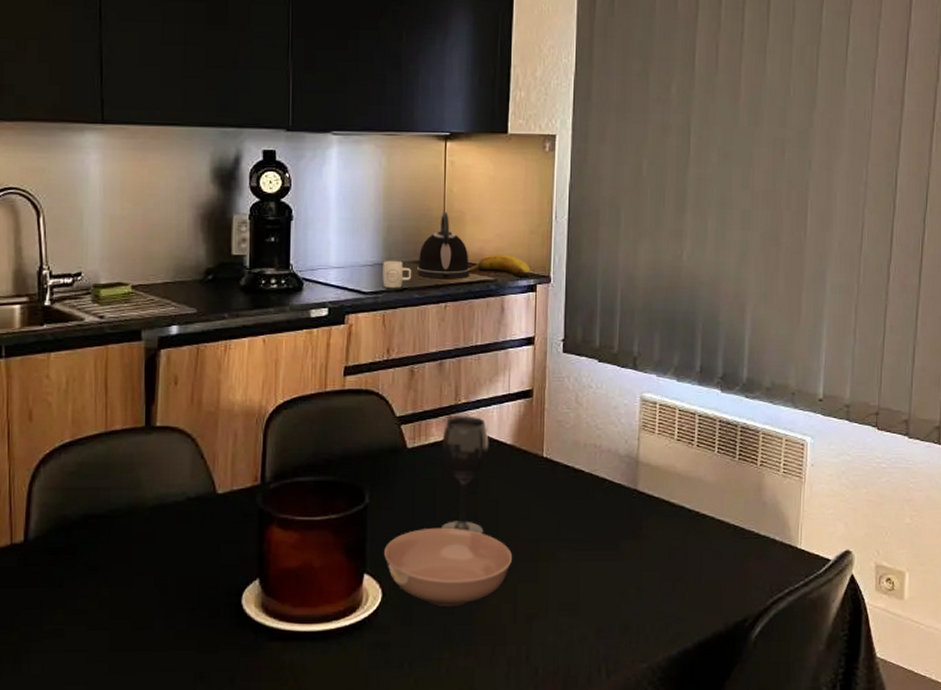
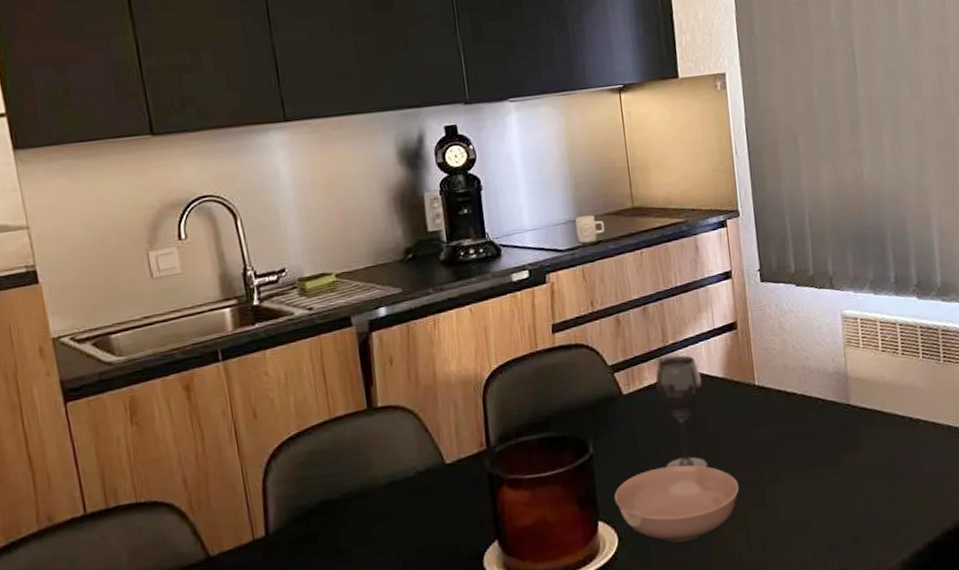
kettle: present [417,211,470,279] -> none [609,161,661,228]
fruit: present [469,254,531,279] -> none [659,195,719,216]

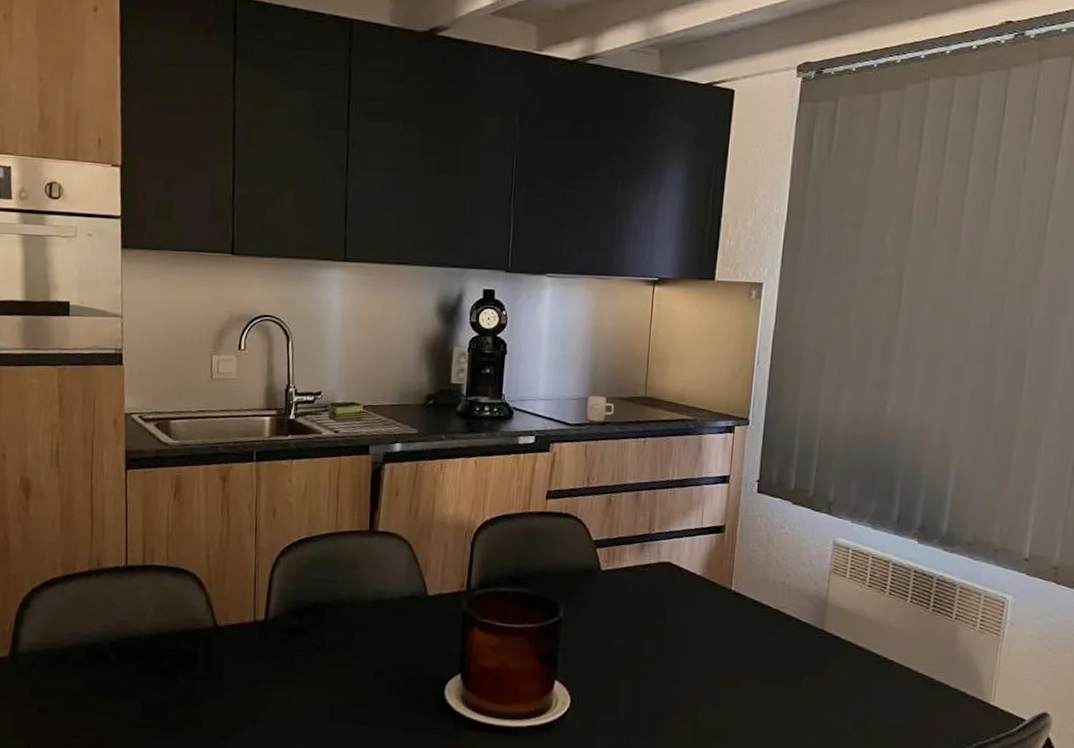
bowl: present [613,465,740,543] -> none [573,645,696,720]
wine glass: present [655,355,708,468] -> none [628,544,680,656]

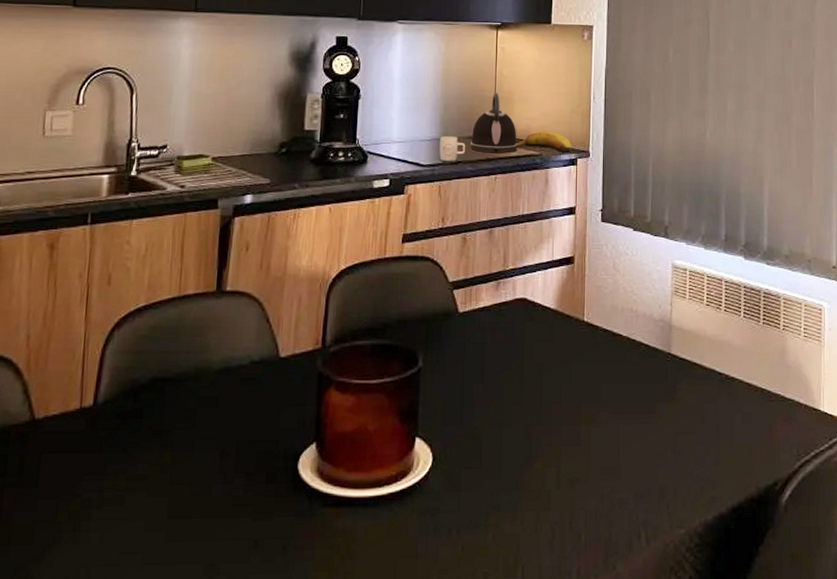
kettle: none [620,352,671,417] -> present [471,92,518,154]
fruit: none [669,394,730,420] -> present [517,130,572,154]

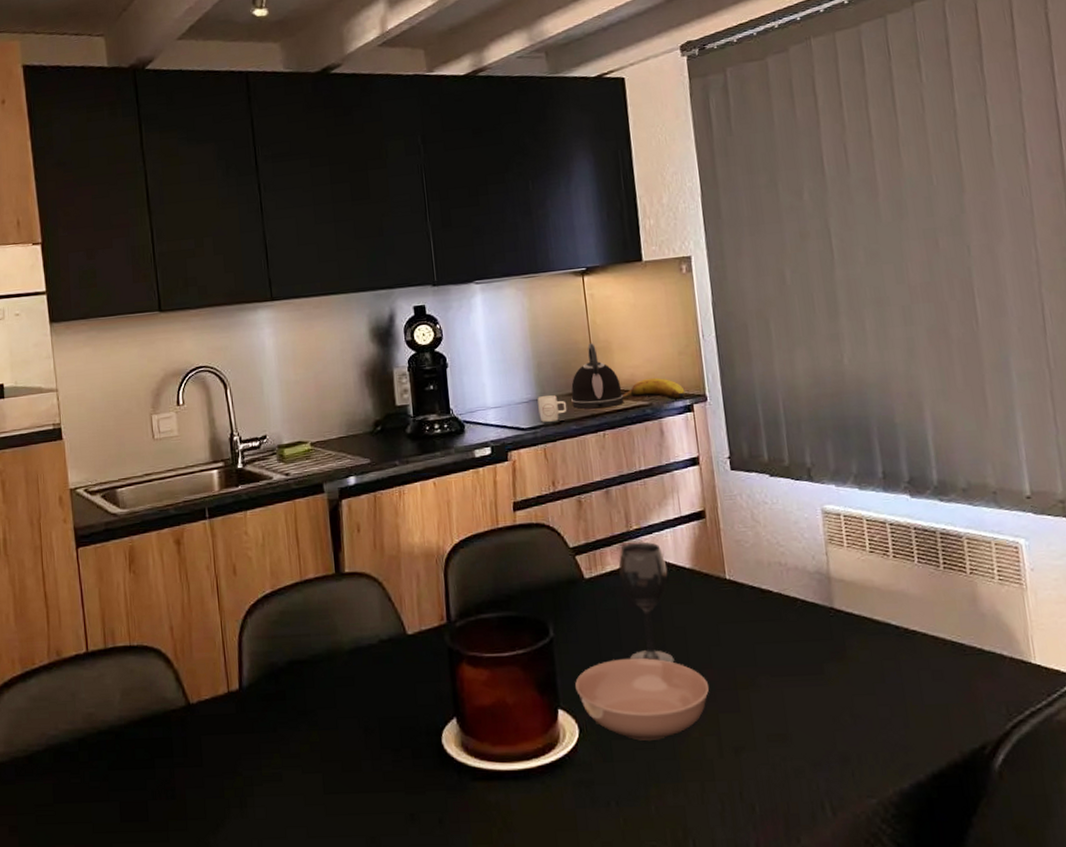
bowl: none [434,390,557,470] -> present [574,657,710,741]
wine glass: none [489,281,535,397] -> present [618,541,675,663]

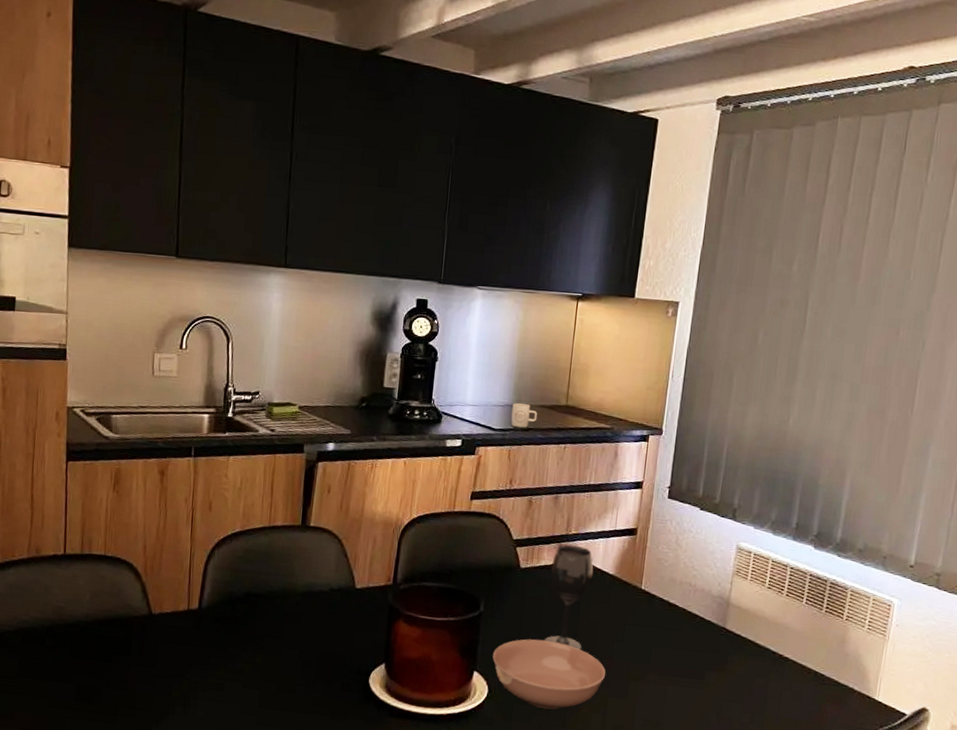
kettle: present [571,343,624,409] -> none [542,363,590,424]
fruit: present [622,377,685,400] -> none [589,405,645,430]

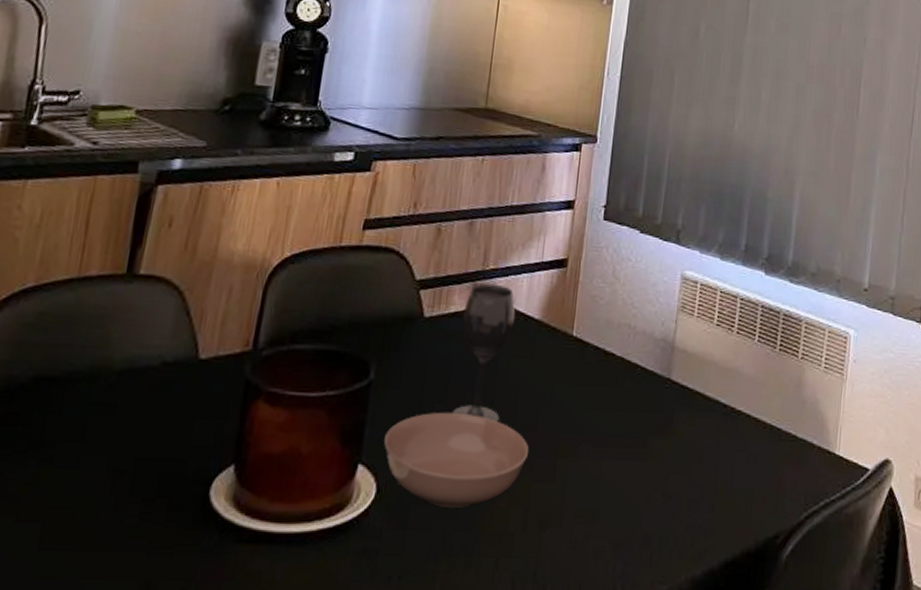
mug: present [511,403,538,428] -> none [417,105,451,137]

